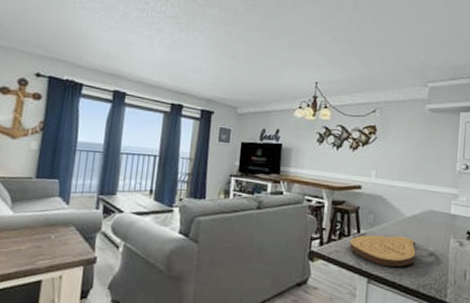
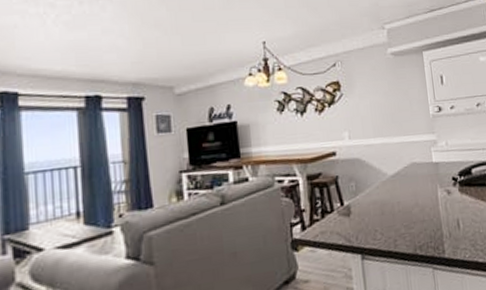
cutting board: present [350,235,434,267] -> none [335,197,424,236]

